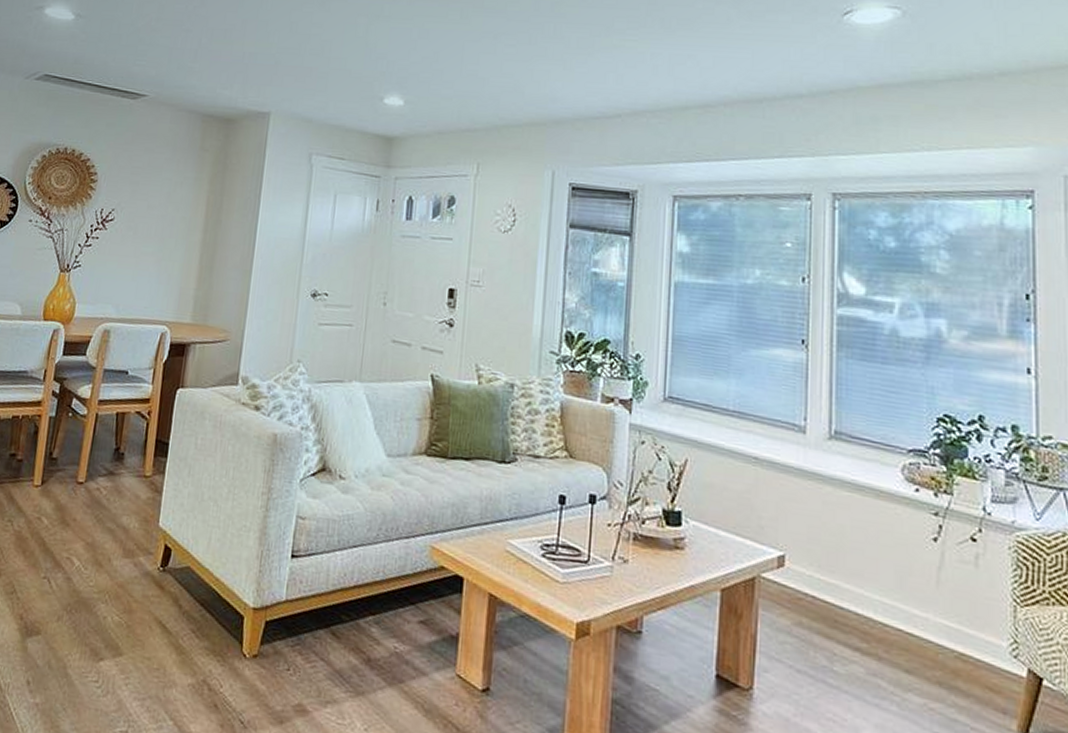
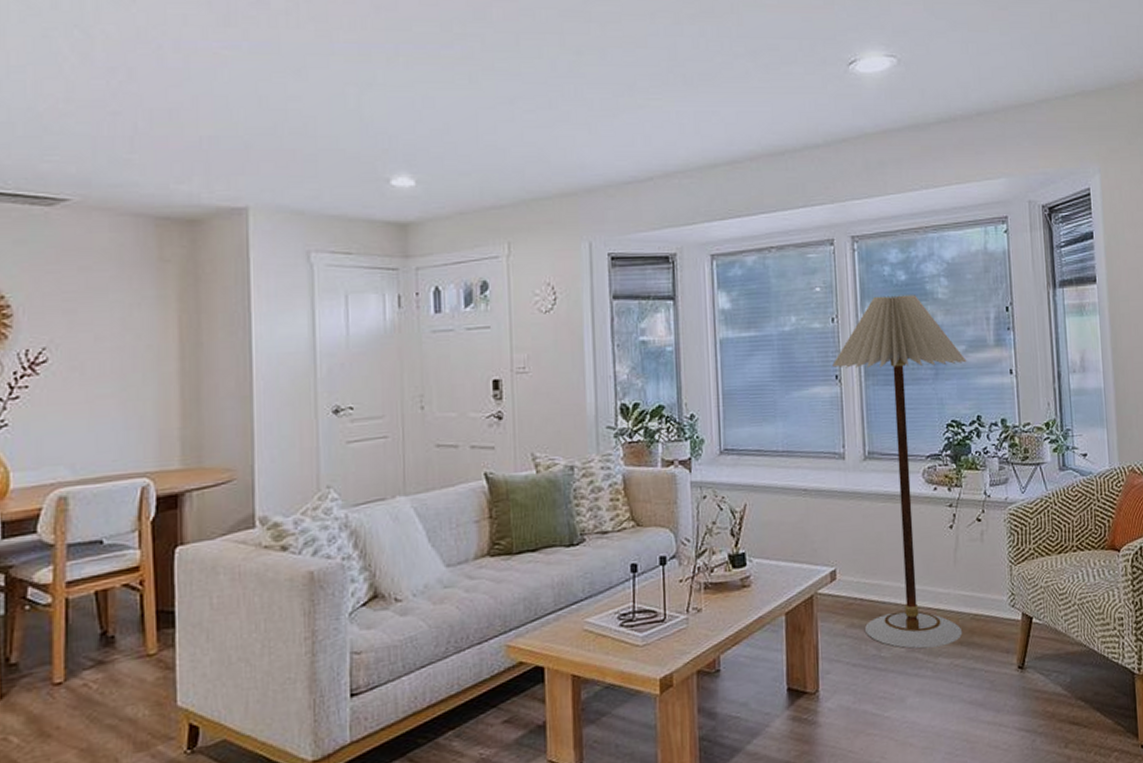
floor lamp: none [799,260,969,681] -> present [832,294,967,649]

